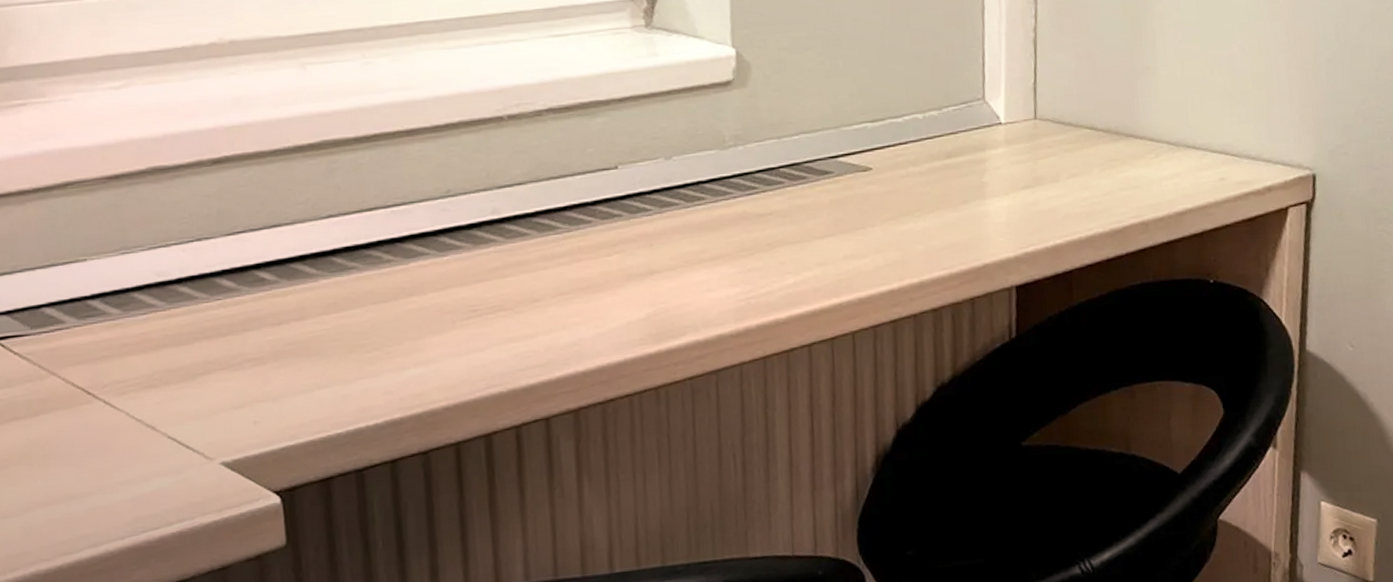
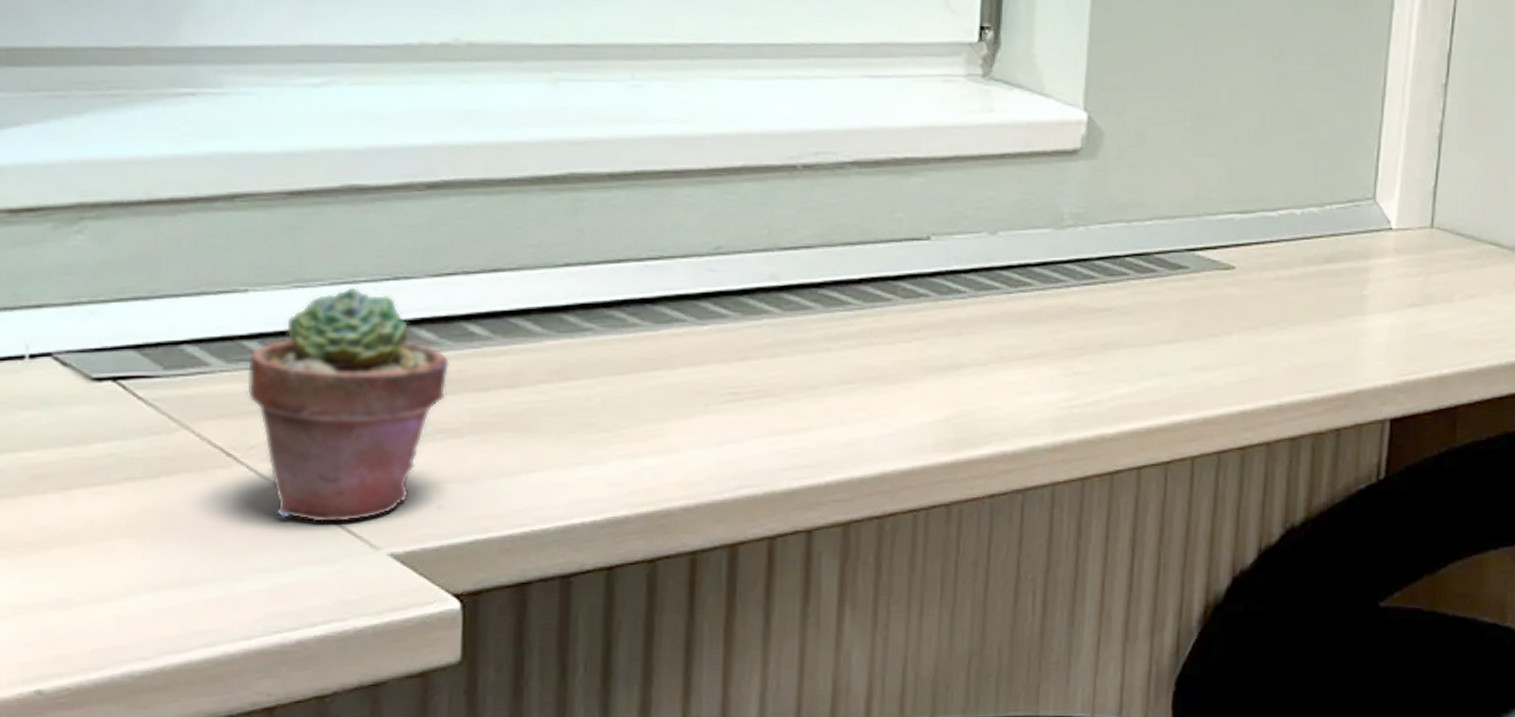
potted succulent: none [93,249,249,442] -> present [247,287,450,522]

